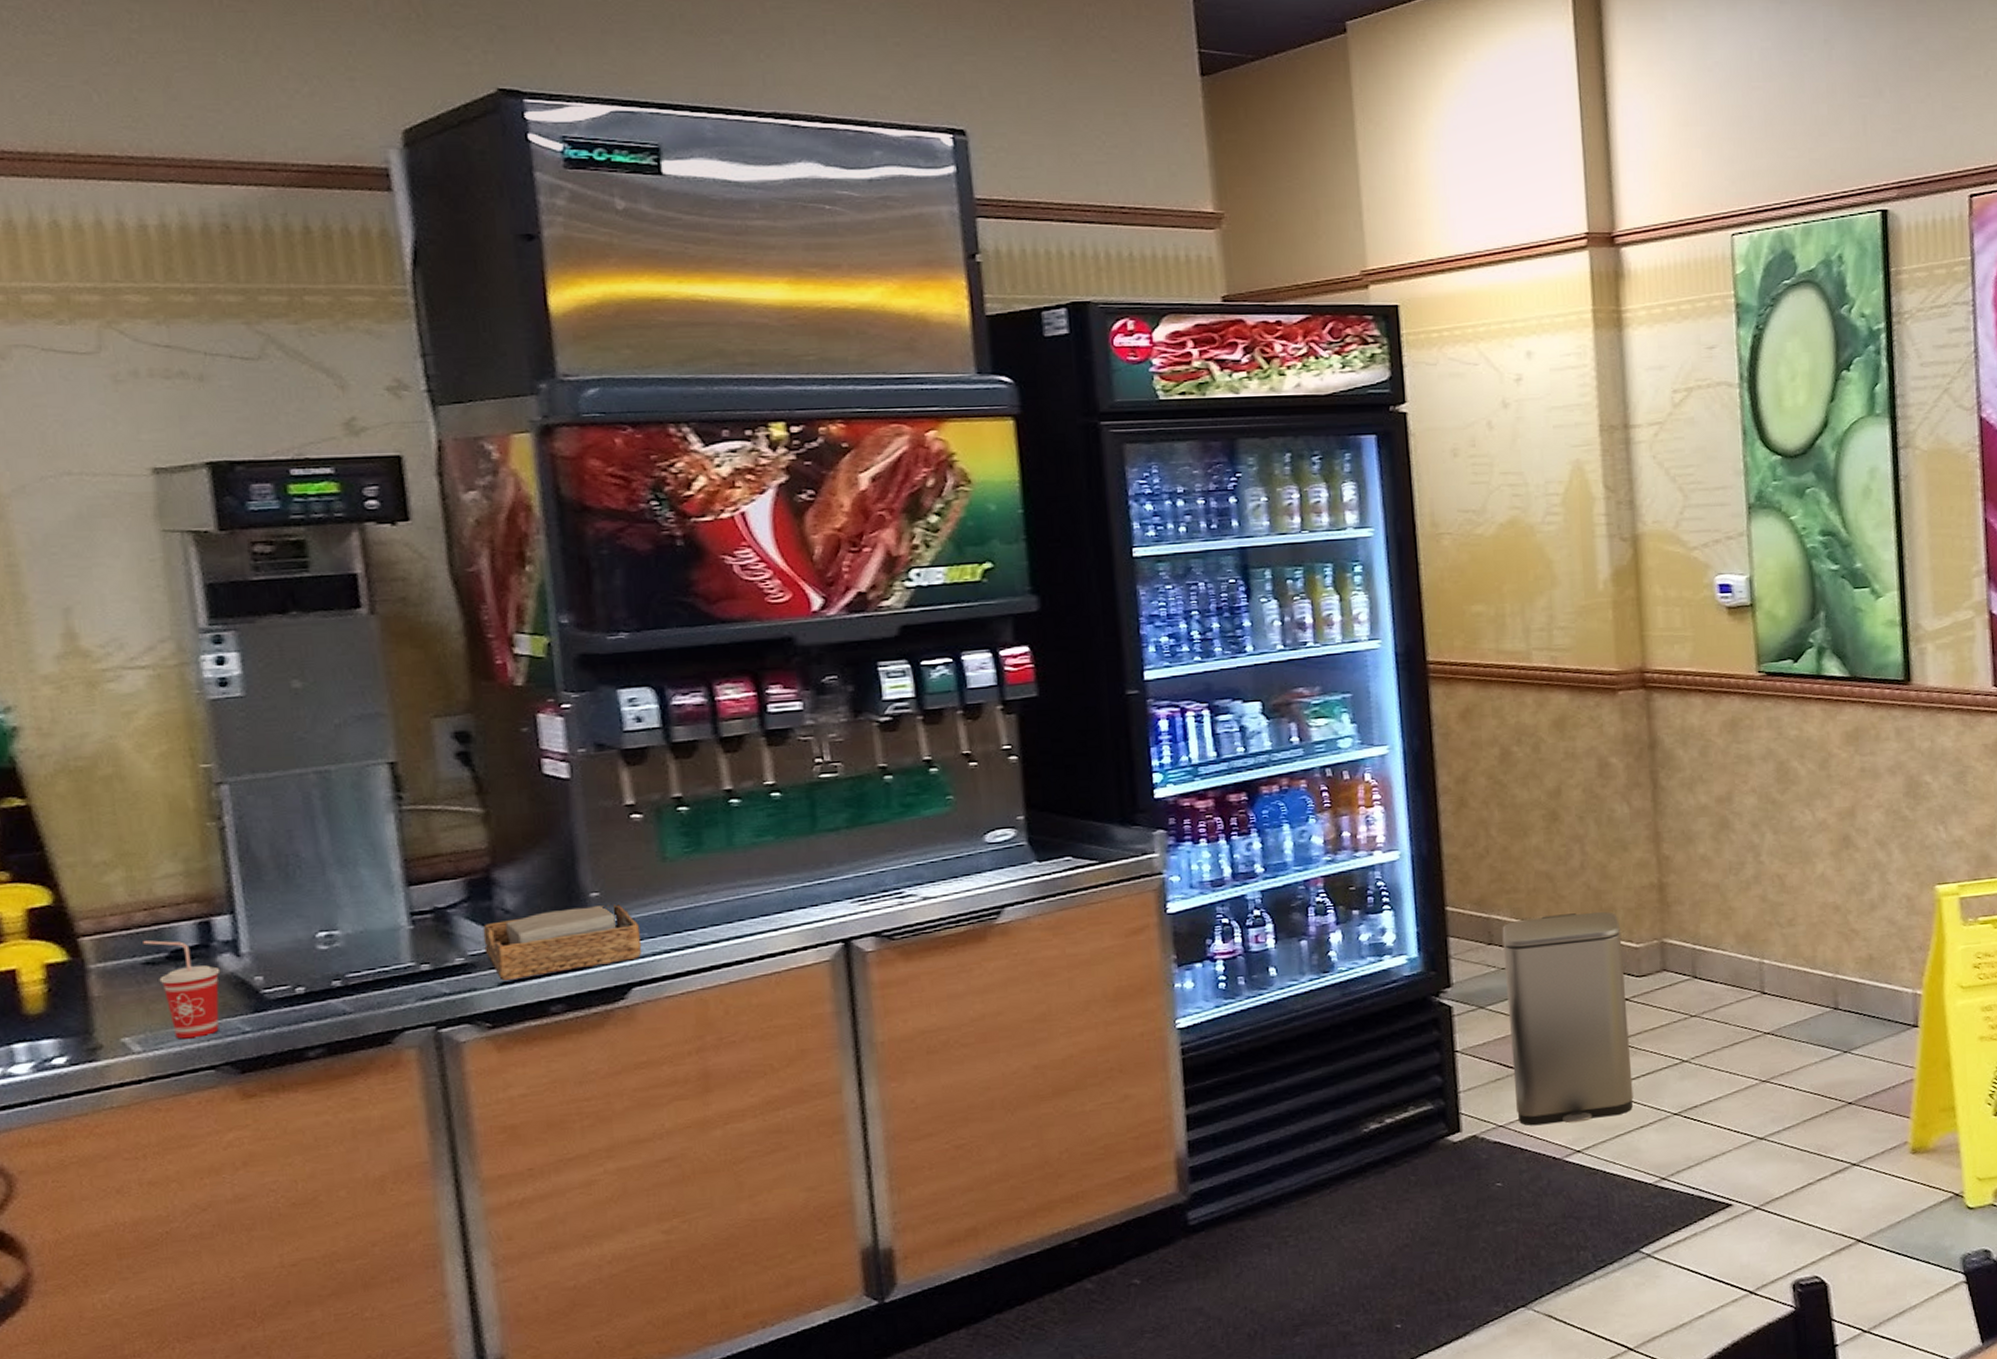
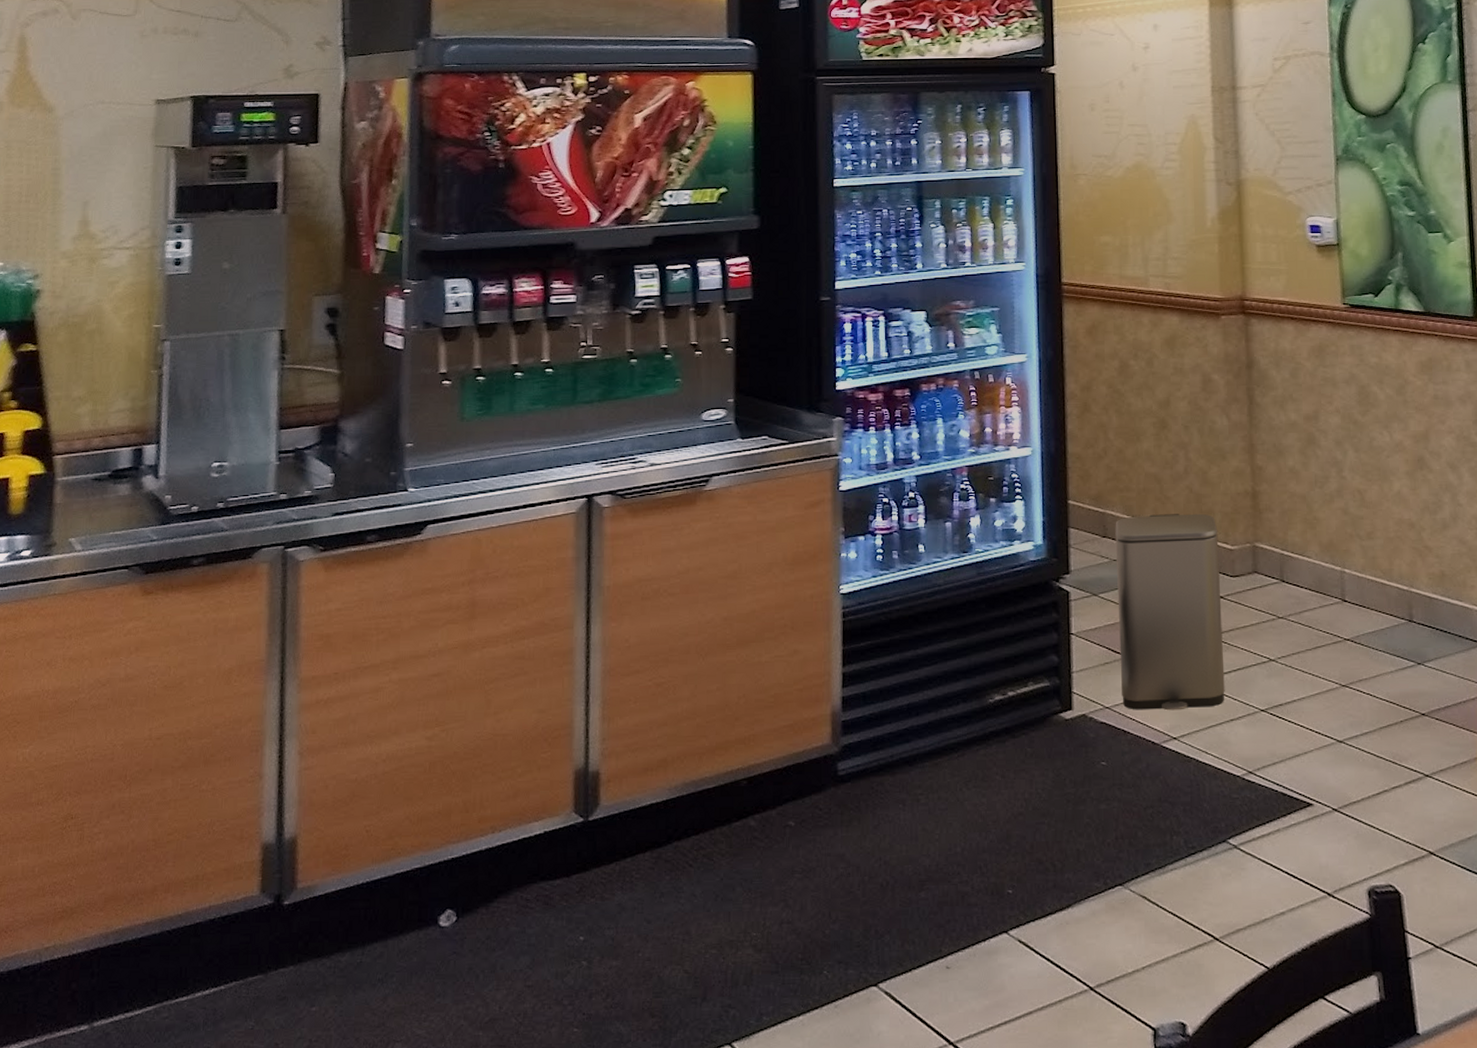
beverage cup: present [143,940,221,1039] -> none [95,460,143,542]
napkin holder: present [483,904,643,982] -> none [326,453,439,513]

